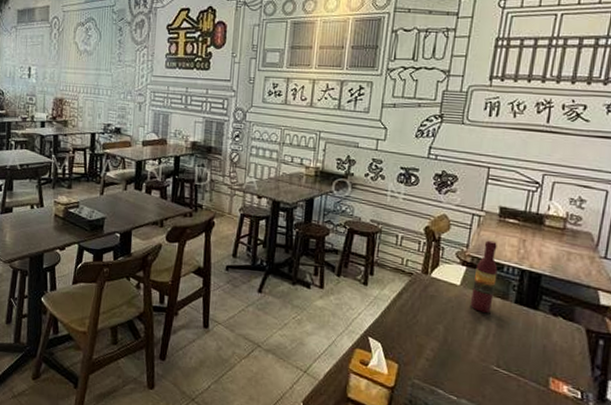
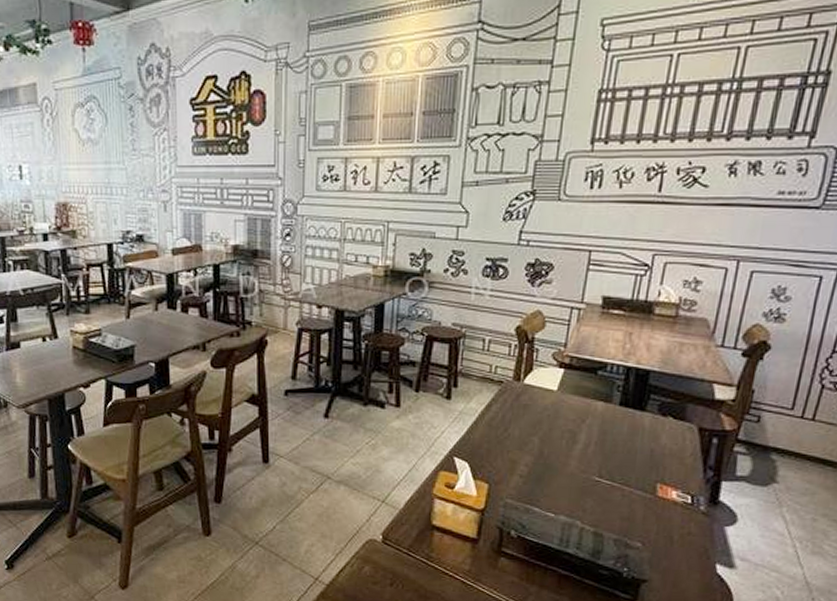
wine bottle: present [470,240,498,313] -> none [568,336,600,419]

